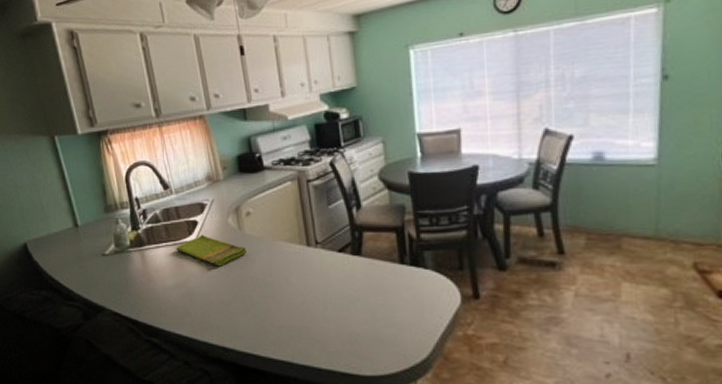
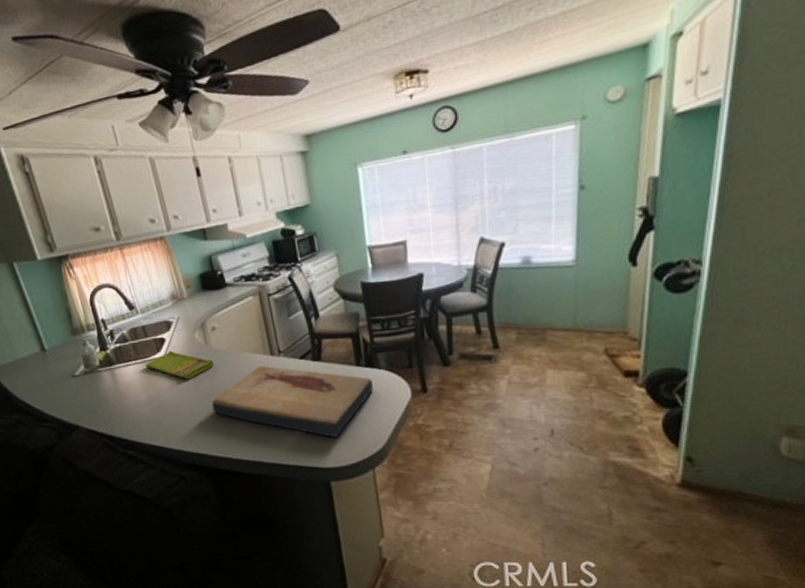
fish fossil: none [242,256,418,342] -> present [212,365,373,437]

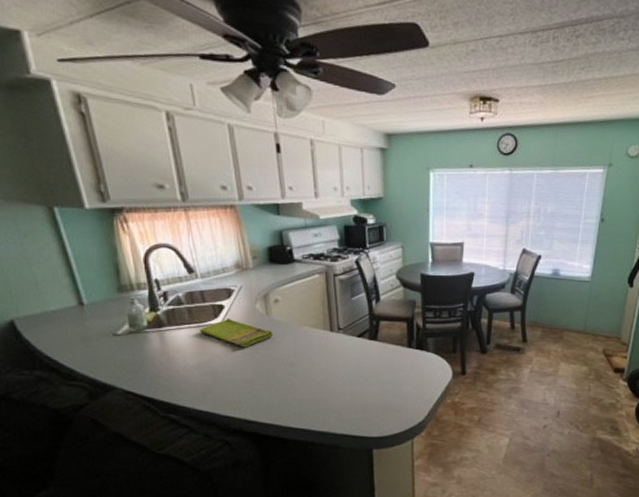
fish fossil: present [212,365,373,437] -> none [266,340,420,410]

